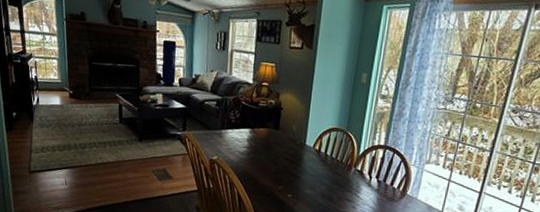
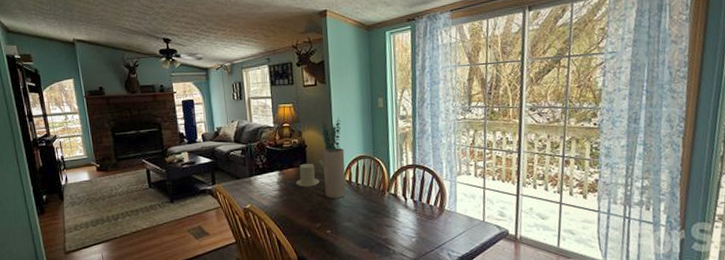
candle: none [265,125,289,150] -> present [296,163,320,187]
vase: none [293,85,321,166] -> present [322,117,346,199]

